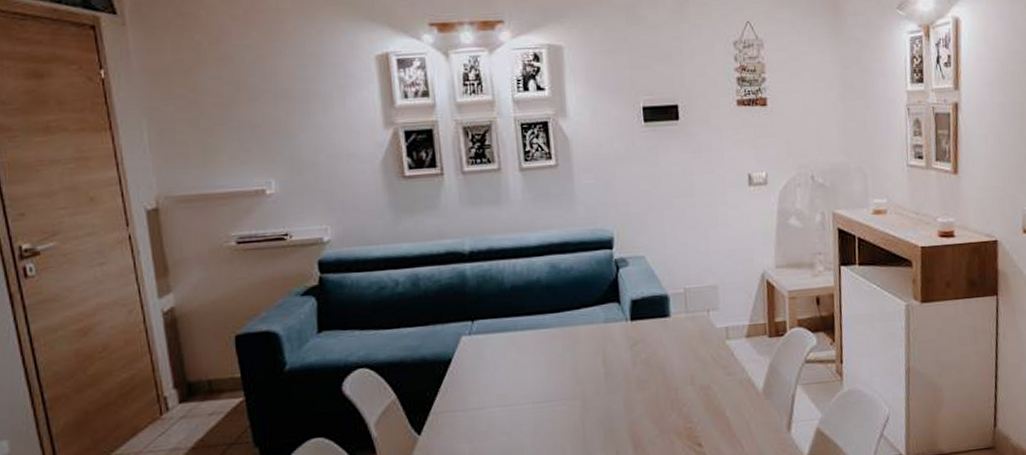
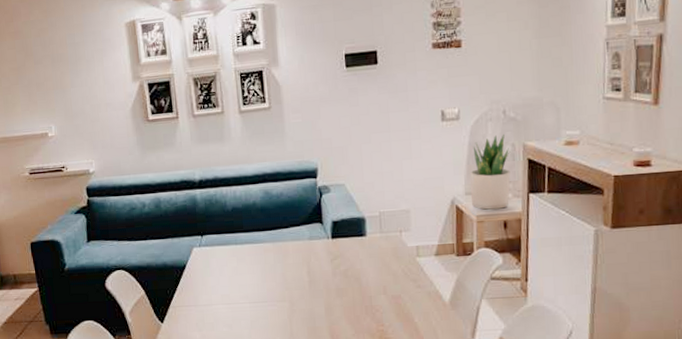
planter: none [780,202,822,285] -> present [470,135,511,210]

